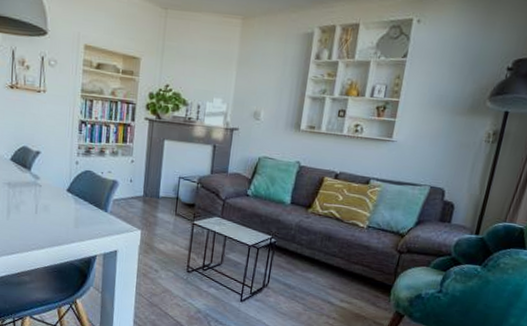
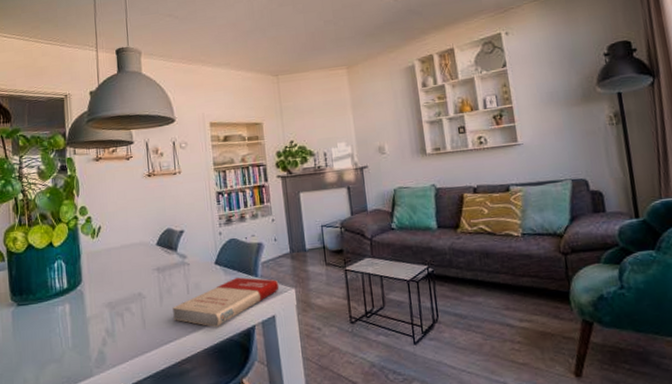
book: none [18,208,127,249] -> present [173,277,279,327]

